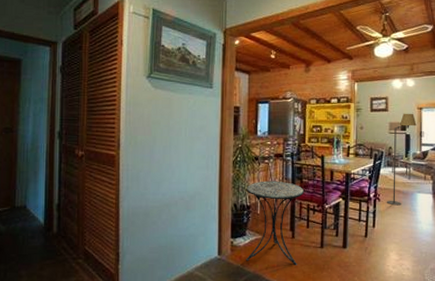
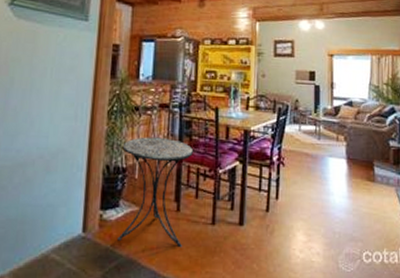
floor lamp: present [387,113,417,206] -> none [293,60,327,172]

